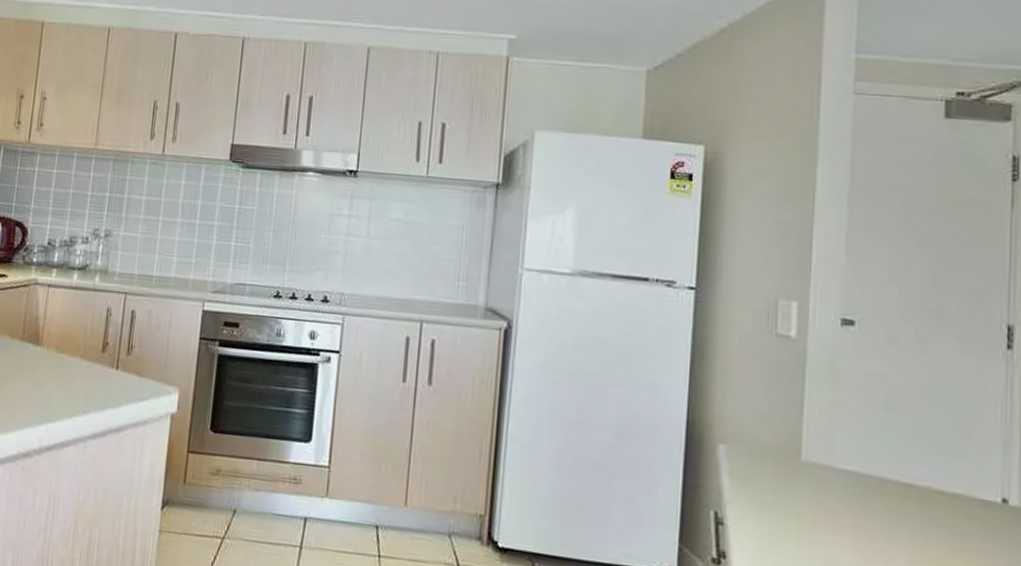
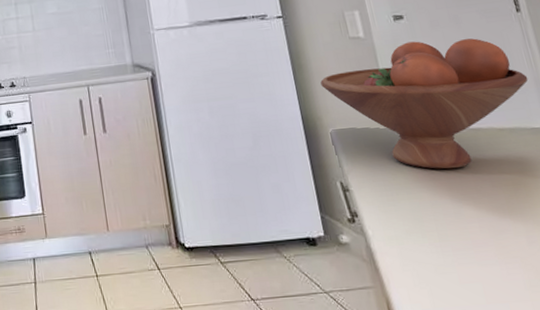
fruit bowl: none [723,356,996,528] -> present [320,38,528,169]

